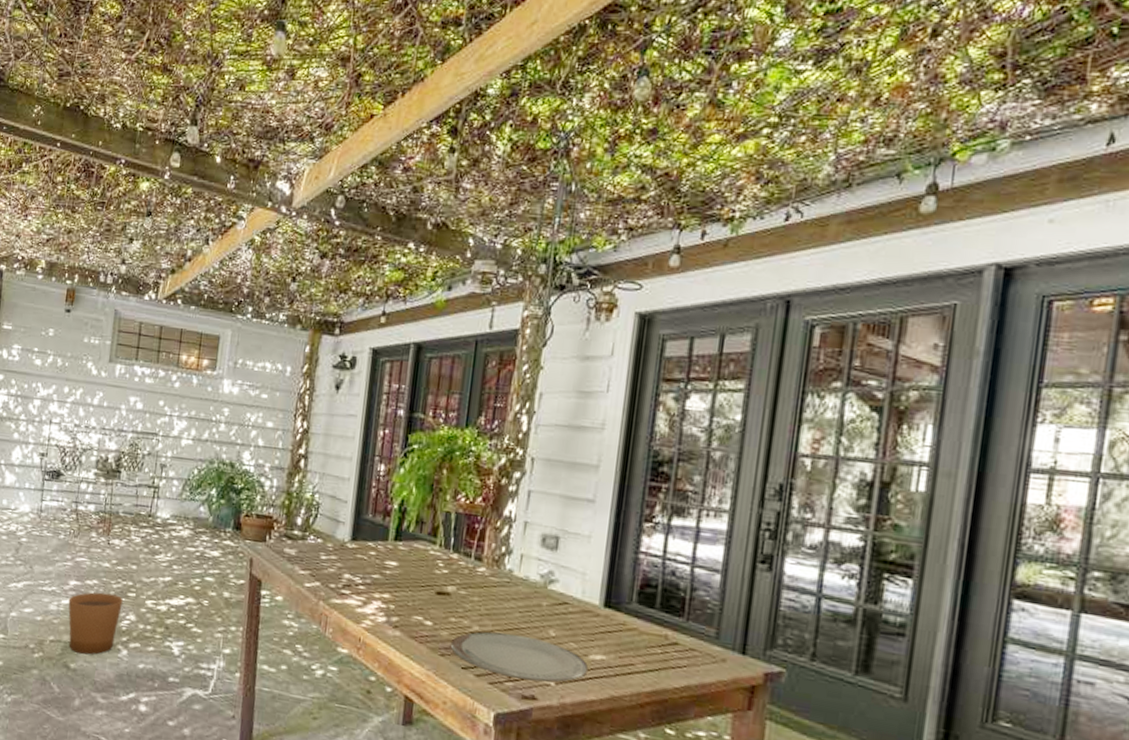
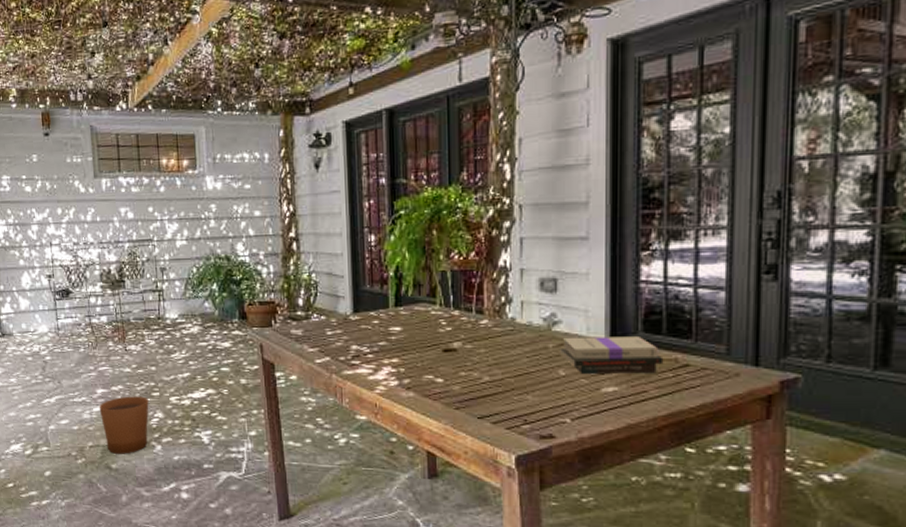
plate: present [450,631,589,683] -> none [463,379,602,422]
books: none [551,597,654,647] -> present [558,337,664,374]

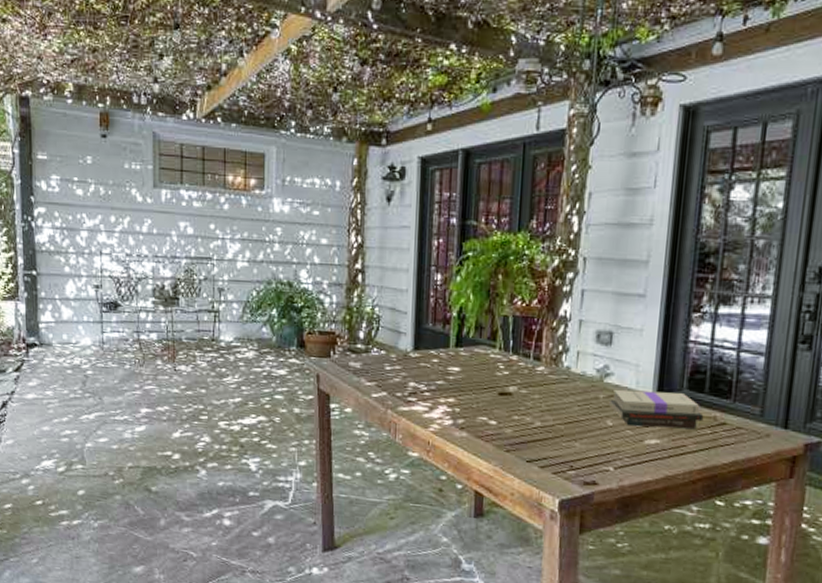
planter: present [99,396,149,454] -> none [142,417,196,477]

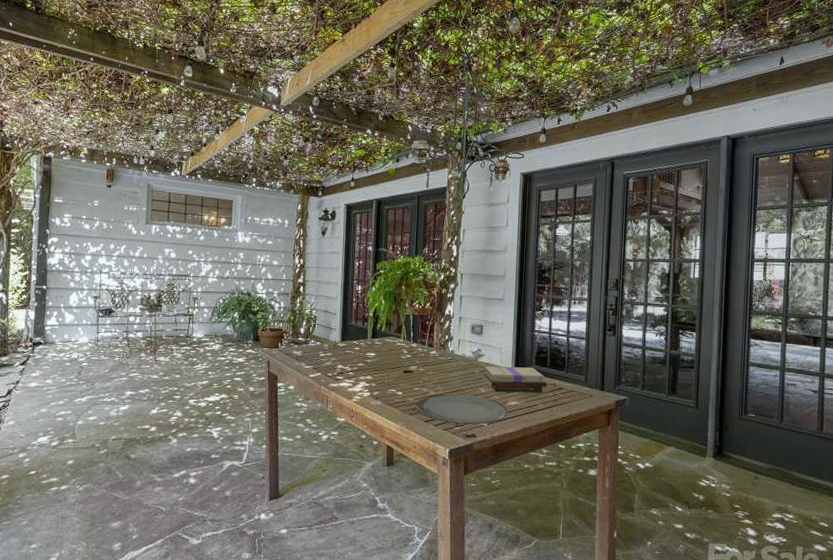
plate: none [514,425,645,469] -> present [415,394,508,425]

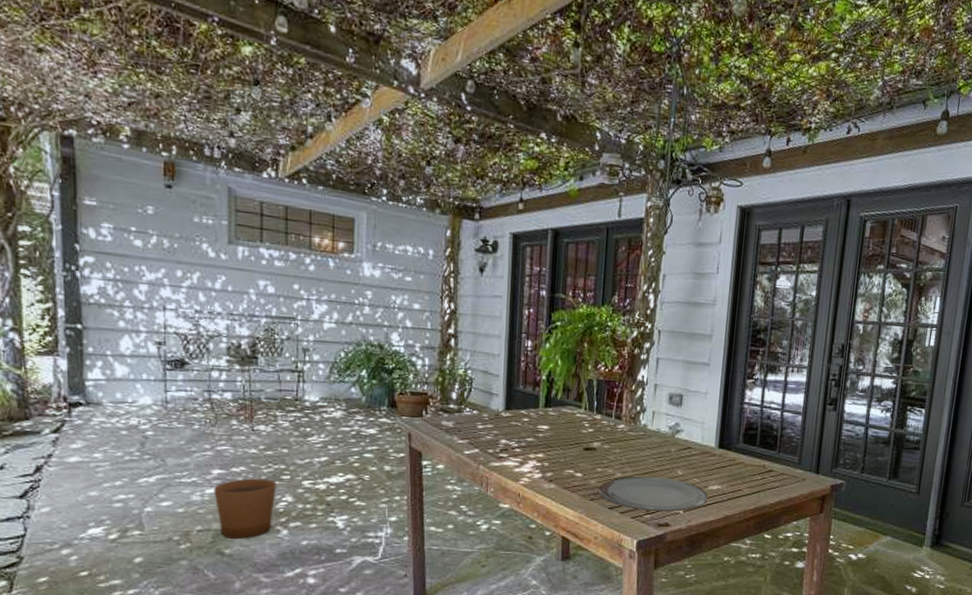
planter: none [125,398,170,446] -> present [213,478,277,539]
books: present [481,366,548,393] -> none [678,443,756,476]

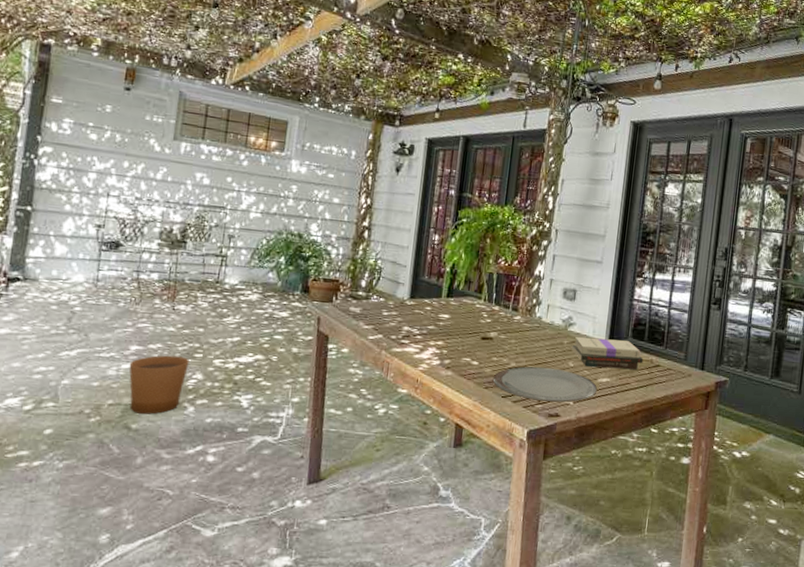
books: none [678,443,756,476] -> present [570,336,644,370]

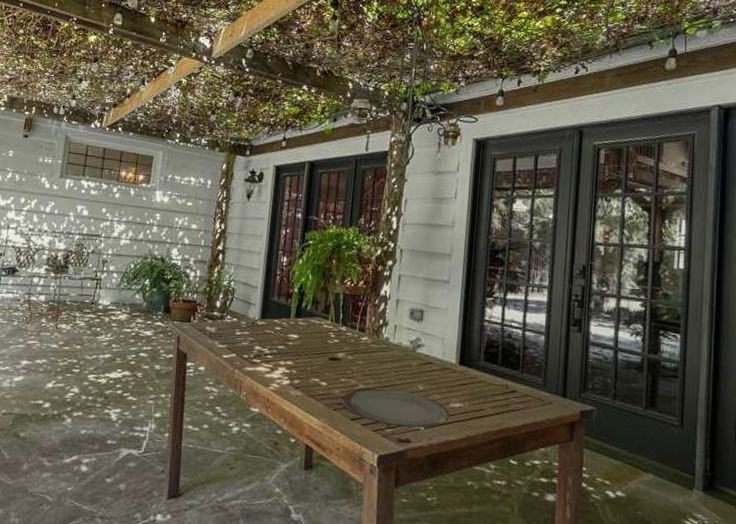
planter: present [129,355,189,414] -> none [19,370,68,424]
books: present [570,336,644,370] -> none [419,358,498,395]

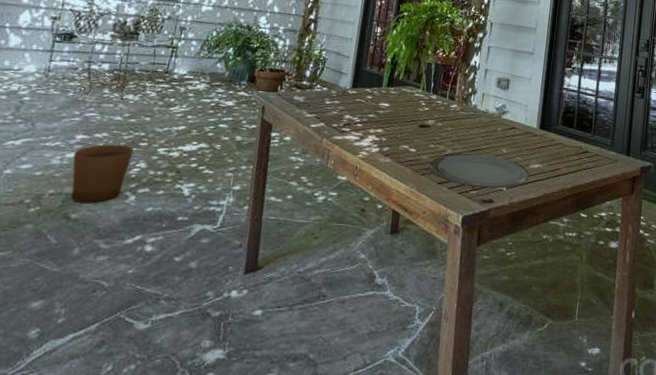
planter: none [19,370,68,424] -> present [70,144,134,204]

